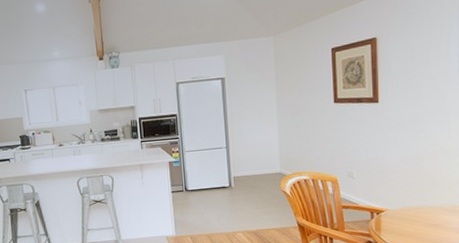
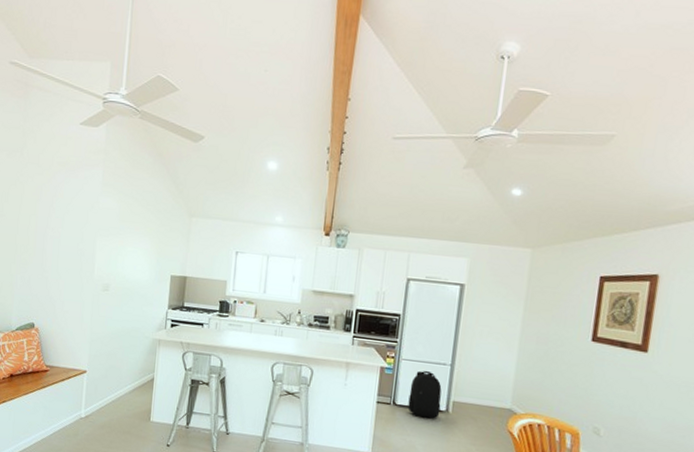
backpack: none [196,157,225,196] -> present [408,371,442,419]

